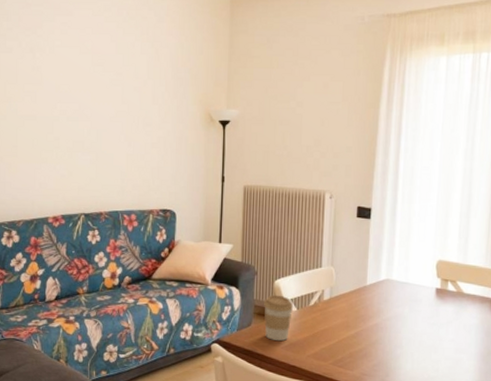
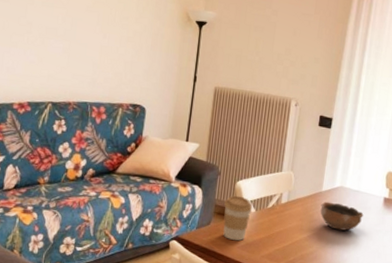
bowl: none [366,296,414,325] -> present [320,201,364,231]

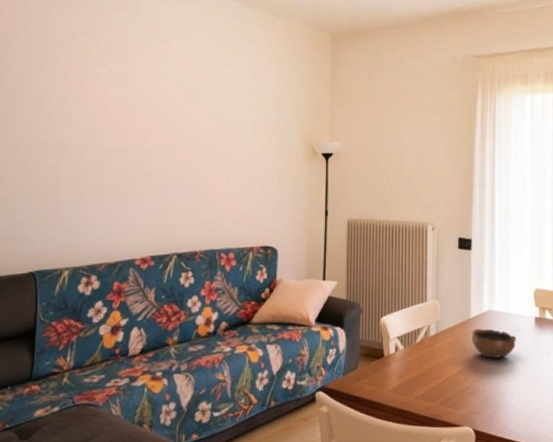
coffee cup: present [222,195,252,241] -> none [370,333,400,384]

